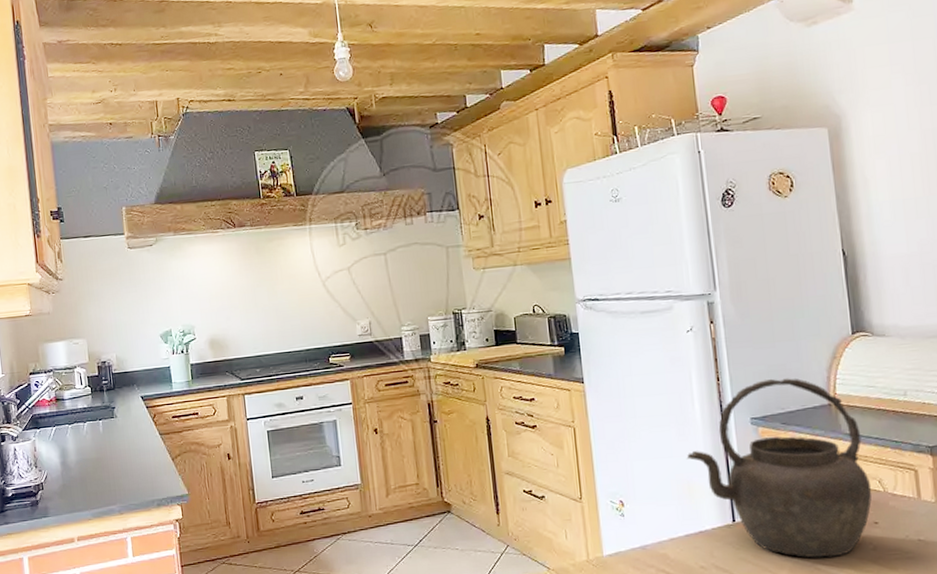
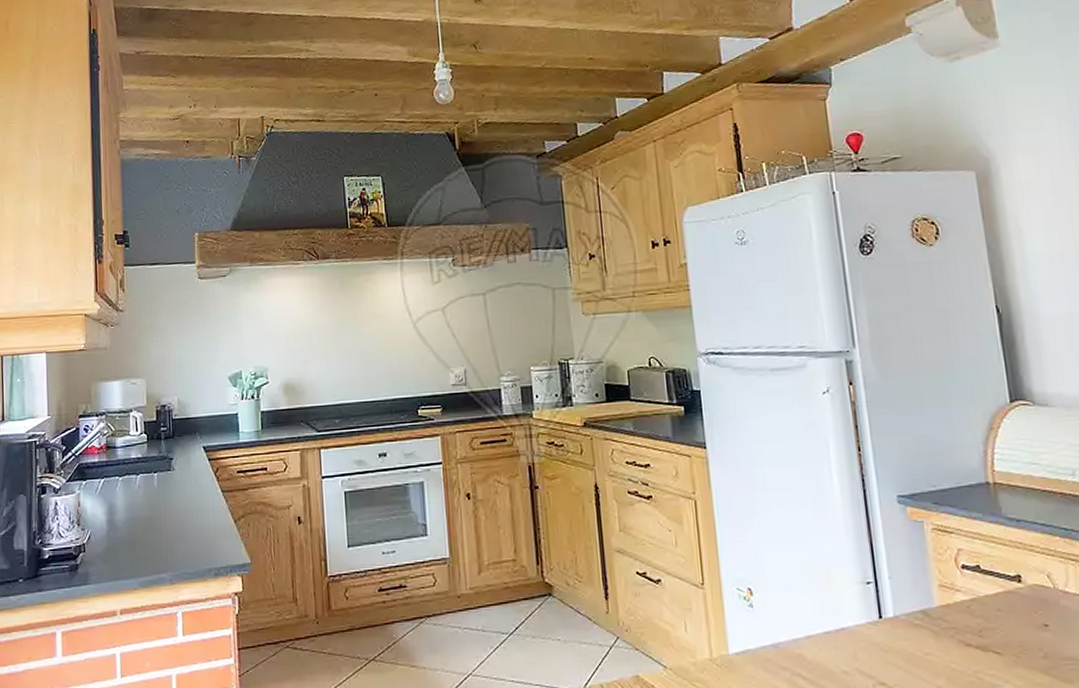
kettle: present [686,378,872,558] -> none [824,450,1040,666]

